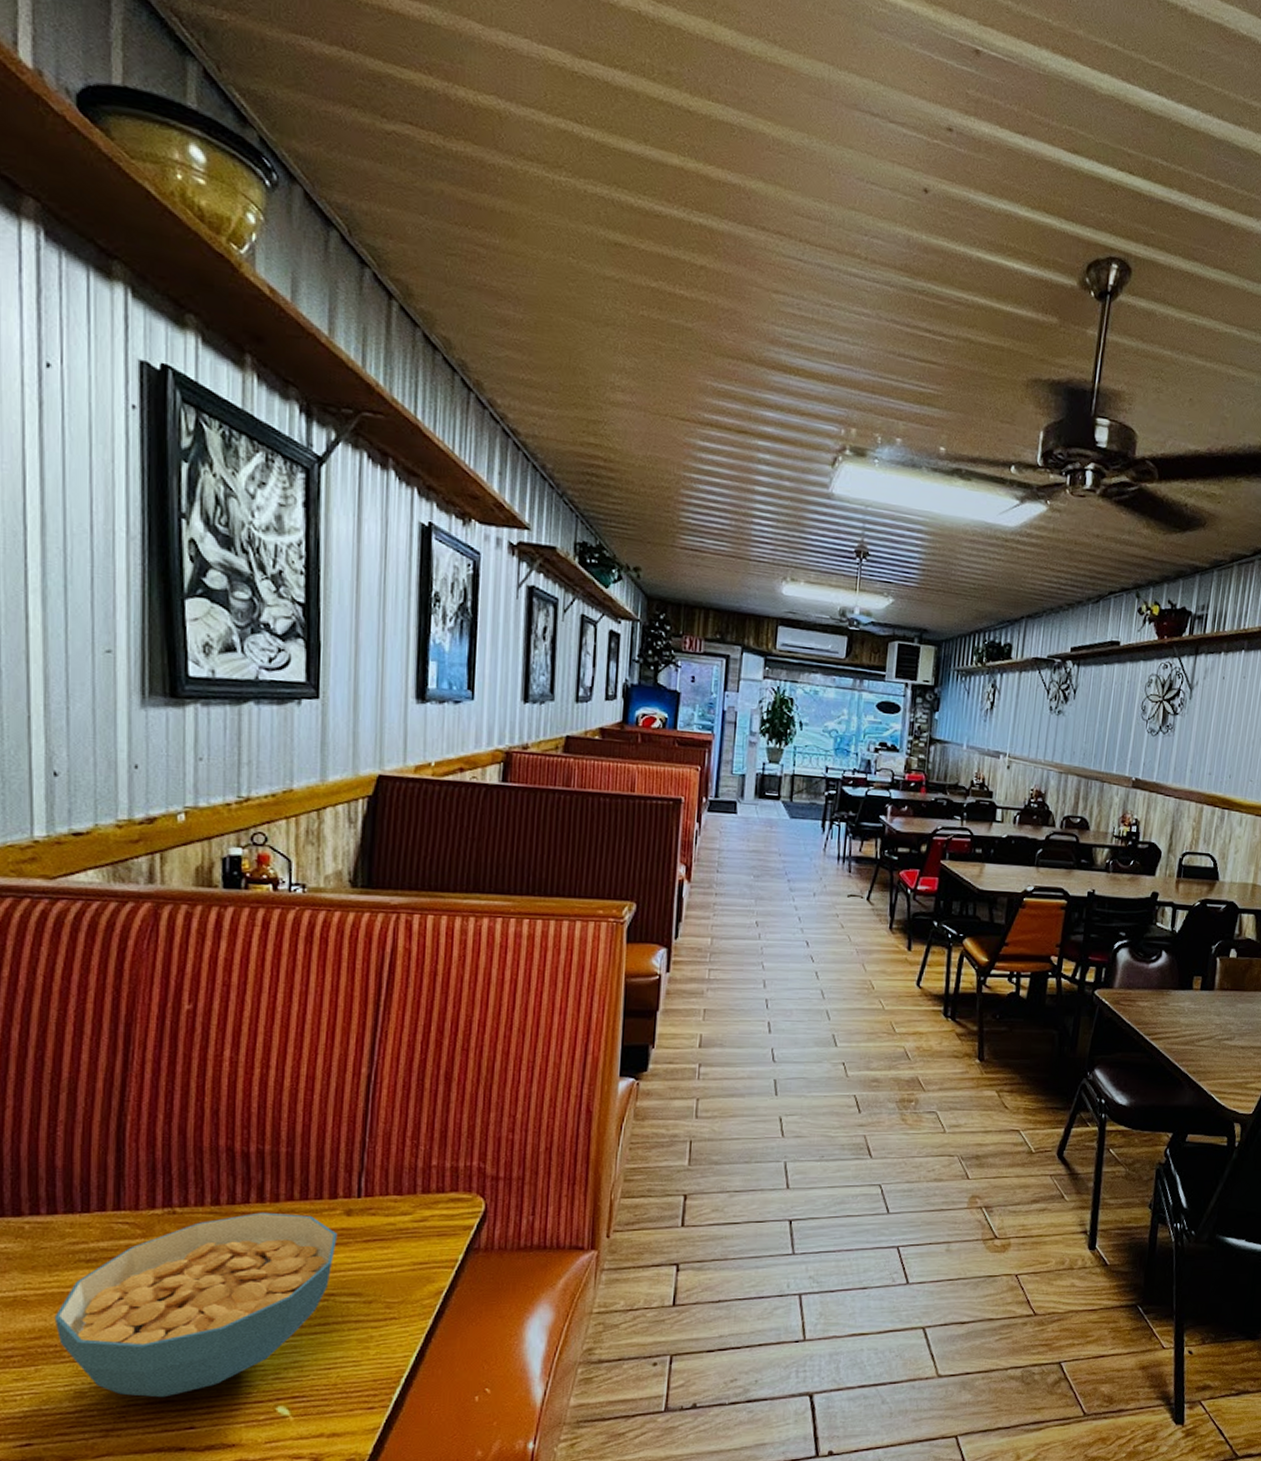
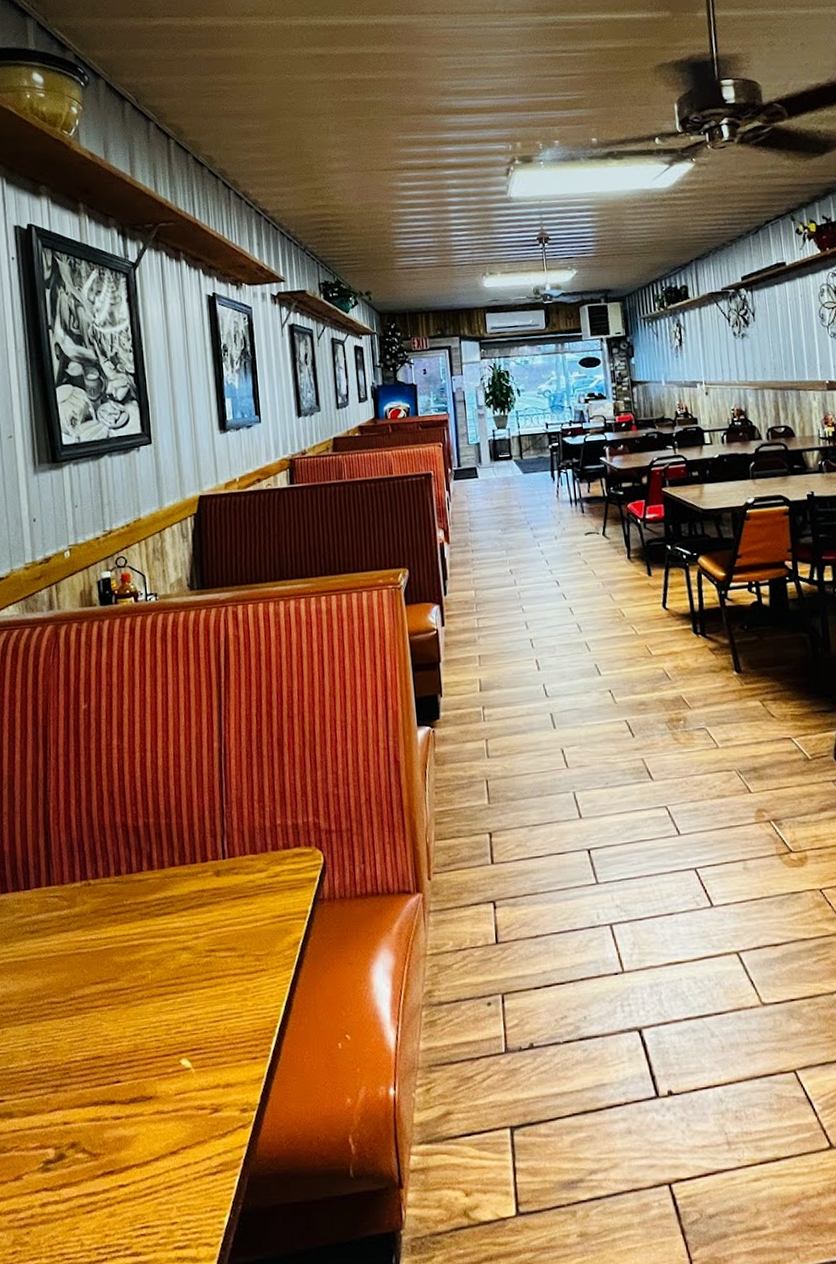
cereal bowl: present [54,1212,338,1398] -> none [12,878,212,1054]

